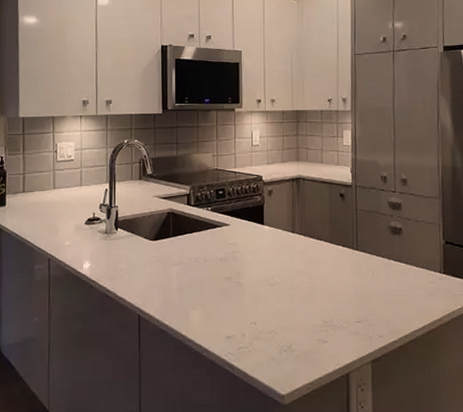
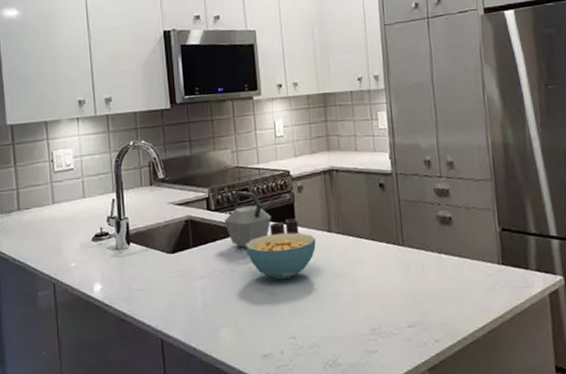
kettle: none [202,190,266,242] -> present [224,190,299,249]
cereal bowl: none [219,230,280,272] -> present [246,233,316,280]

